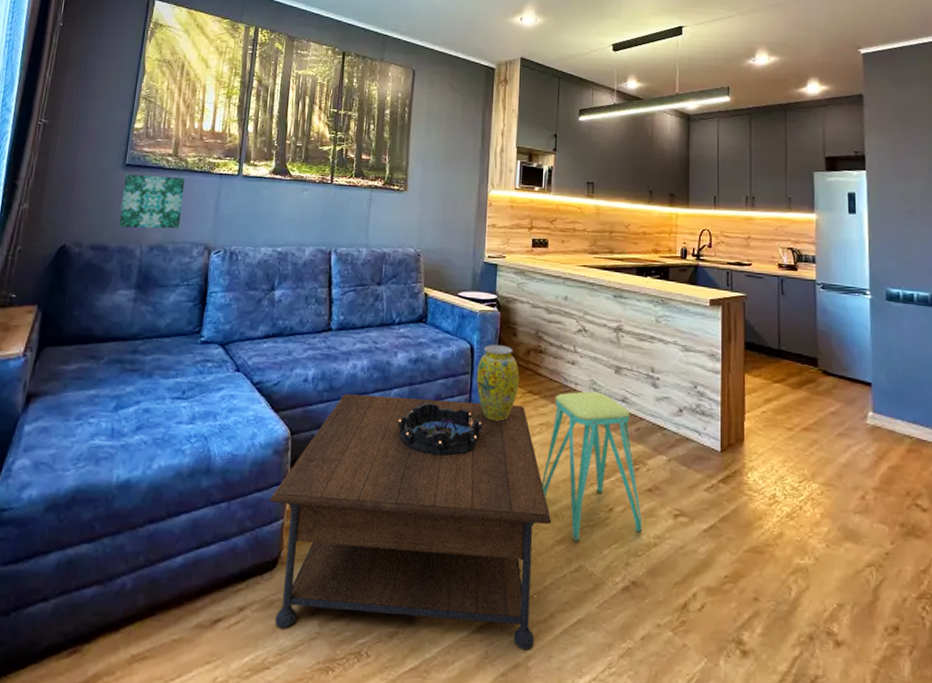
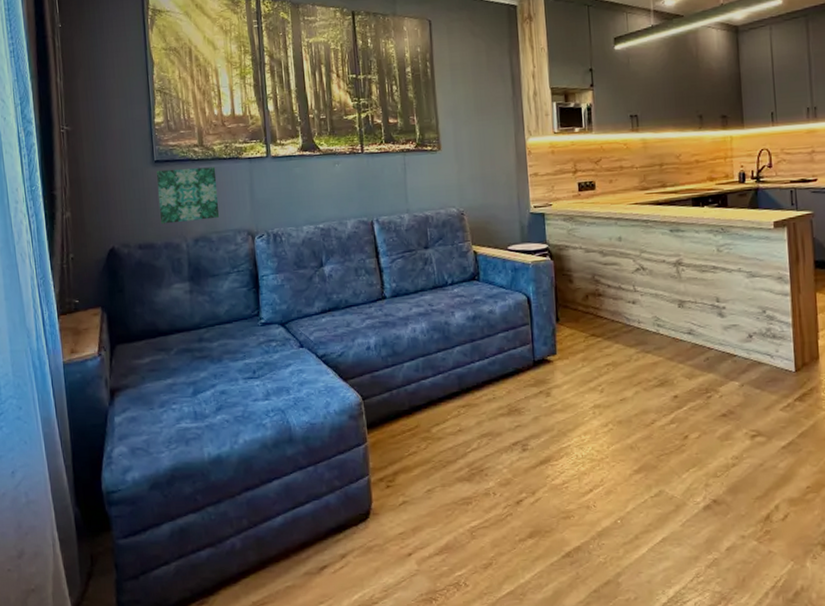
coffee table: present [270,394,552,649] -> none [353,349,628,569]
decorative bowl: present [397,402,483,456] -> none [464,356,549,405]
vase: present [477,344,520,421] -> none [536,293,581,366]
stool: present [541,391,643,541] -> none [613,327,720,469]

